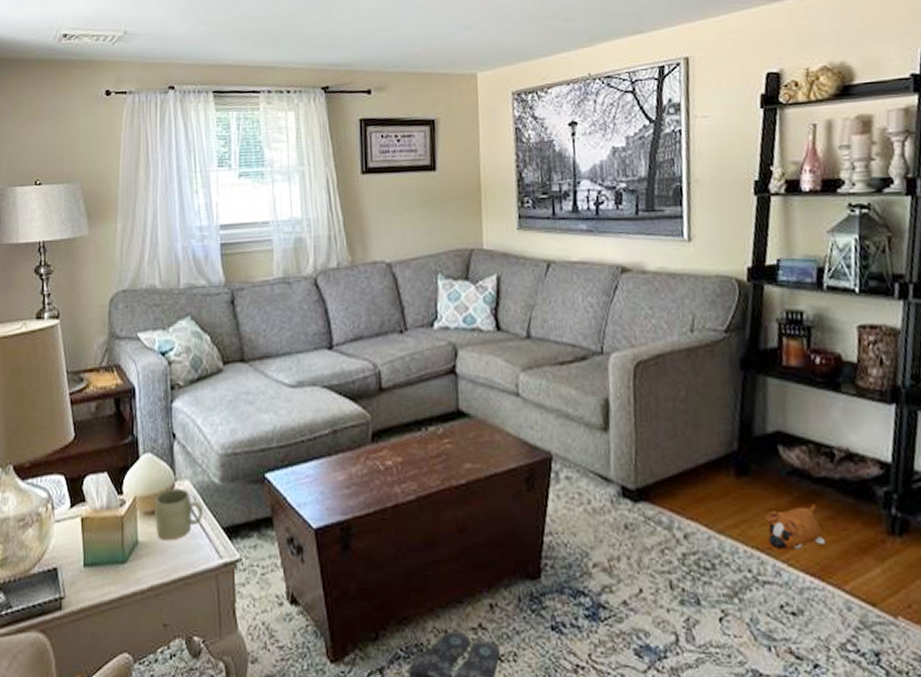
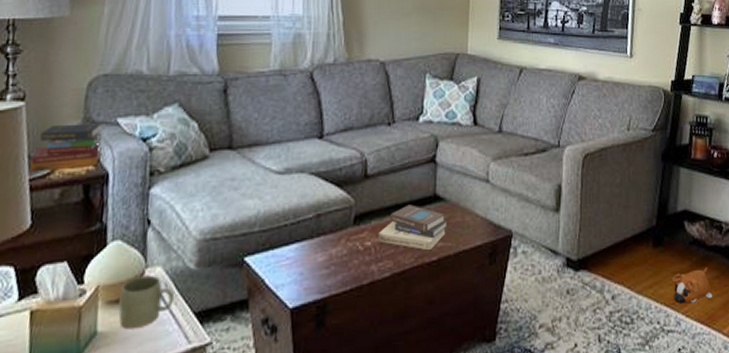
books: none [68,339,127,385] -> present [29,124,102,171]
books: none [397,421,475,473] -> present [377,205,448,251]

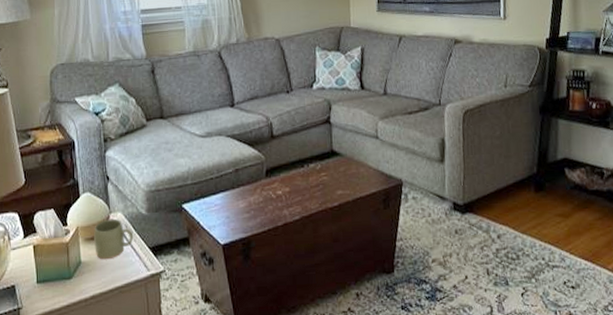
books: present [29,124,102,171] -> none [17,103,67,141]
books: present [377,205,448,251] -> none [286,159,345,198]
dog toy: present [672,267,713,304] -> none [555,210,597,243]

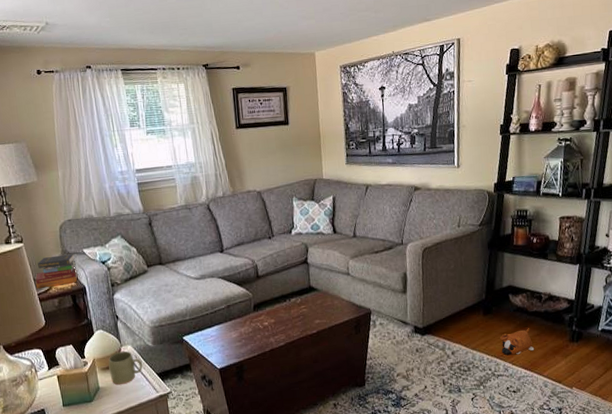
books: none [17,103,67,141] -> present [35,254,78,289]
dog toy: none [555,210,597,243] -> present [500,328,535,356]

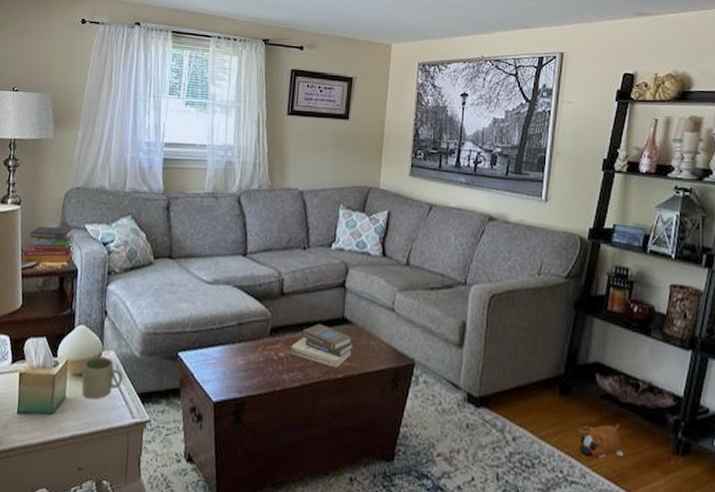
books: none [271,295,322,327] -> present [289,324,354,369]

